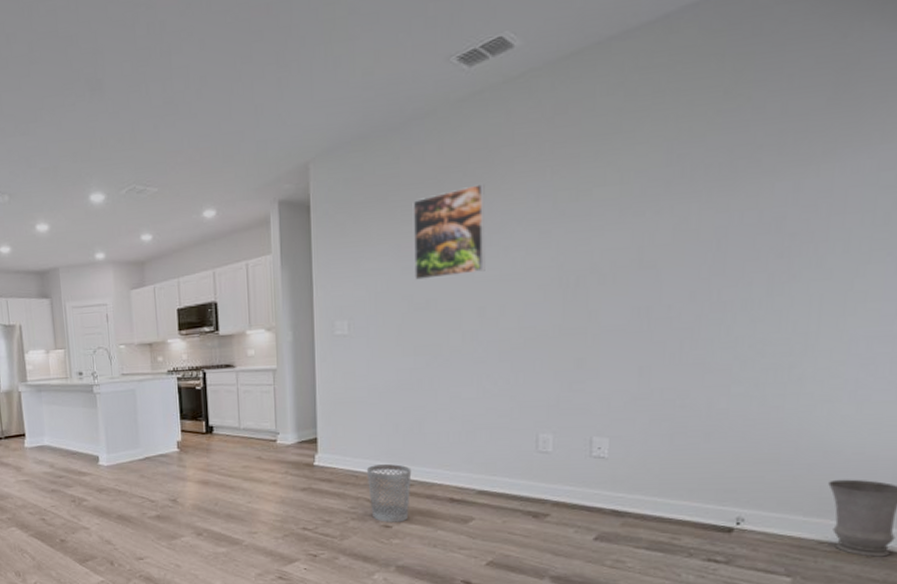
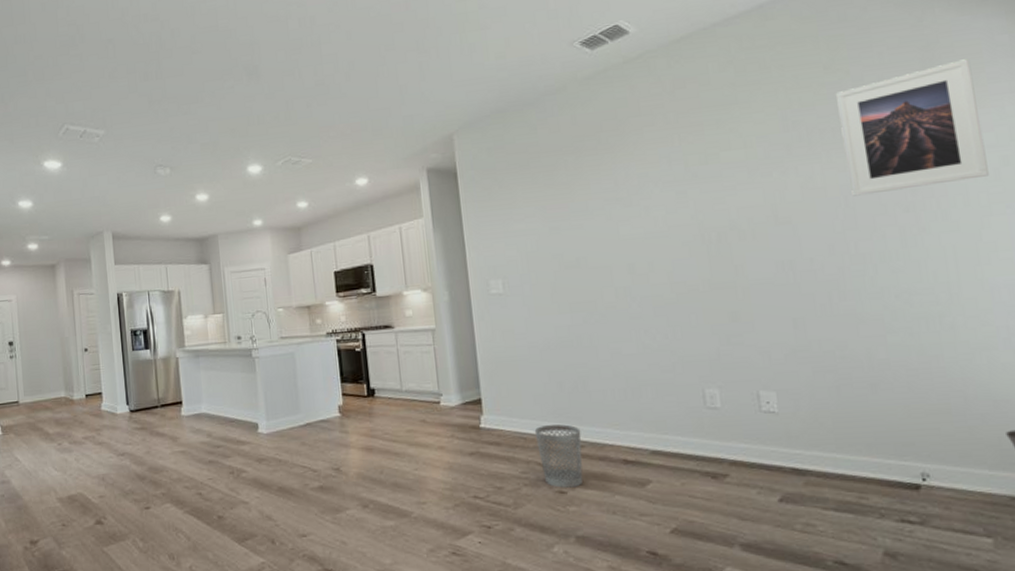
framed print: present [413,184,486,280] -> none [553,150,630,240]
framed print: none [726,84,889,240] -> present [836,59,989,196]

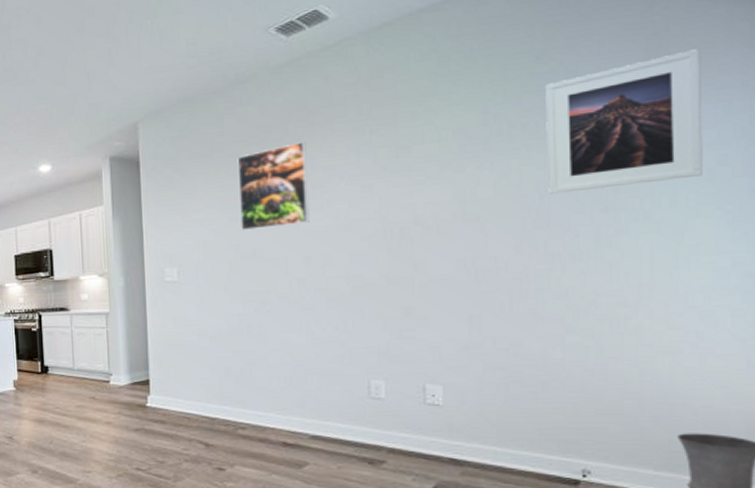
wastebasket: present [534,424,584,488] -> none [198,407,244,465]
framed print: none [553,150,630,240] -> present [237,142,310,231]

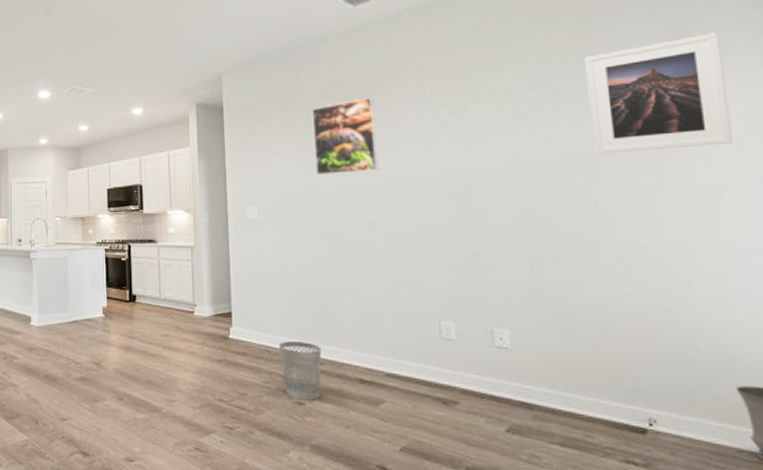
wastebasket: none [198,407,244,465] -> present [278,341,322,400]

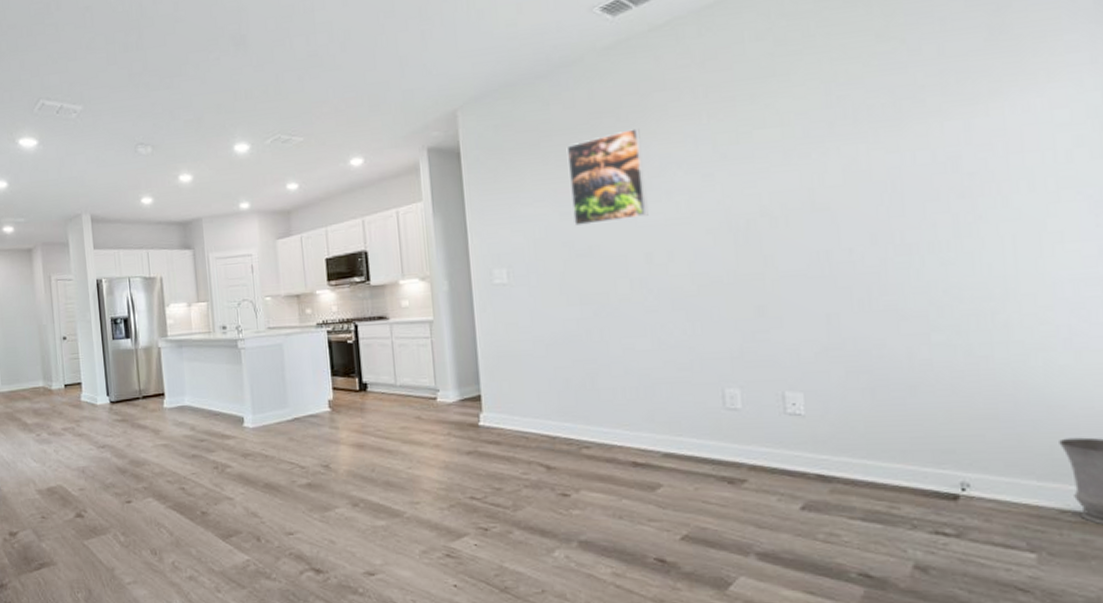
wastebasket: present [278,341,322,400] -> none [537,424,589,490]
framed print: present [585,33,733,154] -> none [889,25,1059,180]

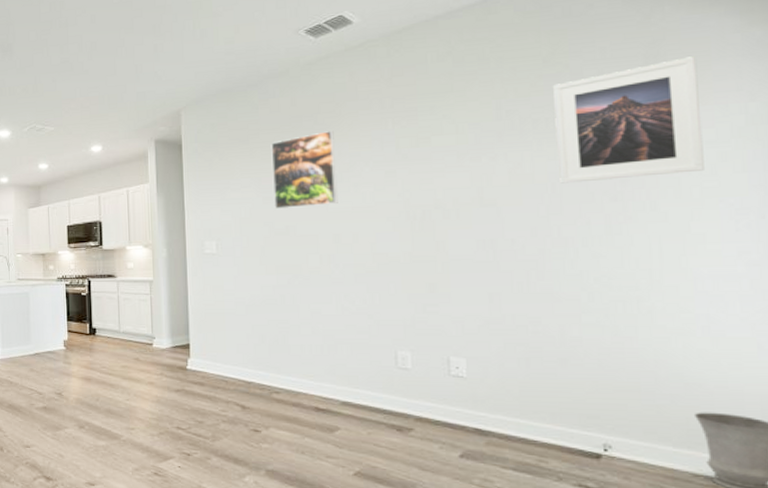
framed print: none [889,25,1059,180] -> present [553,56,704,184]

